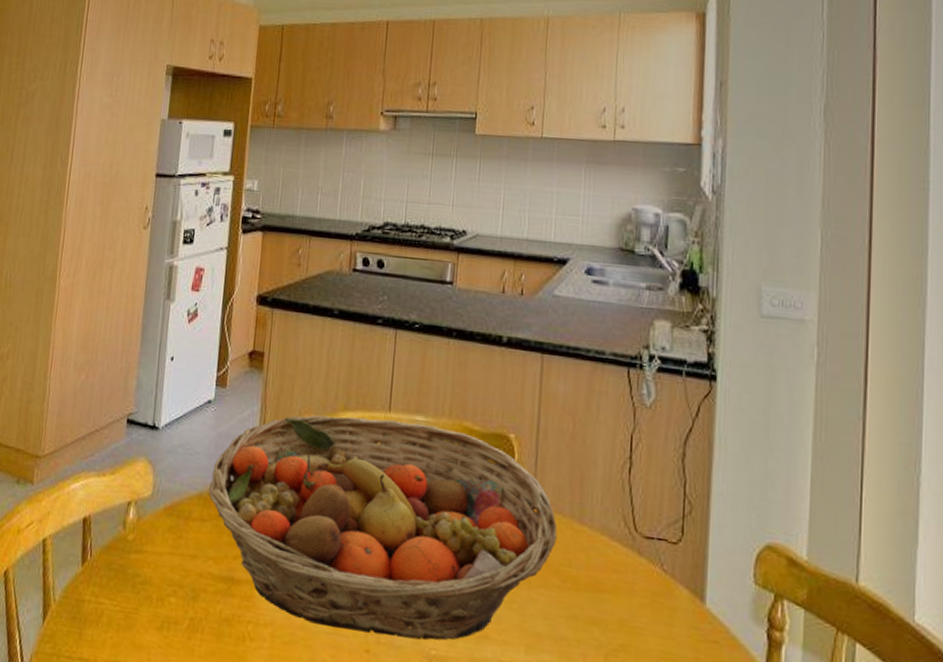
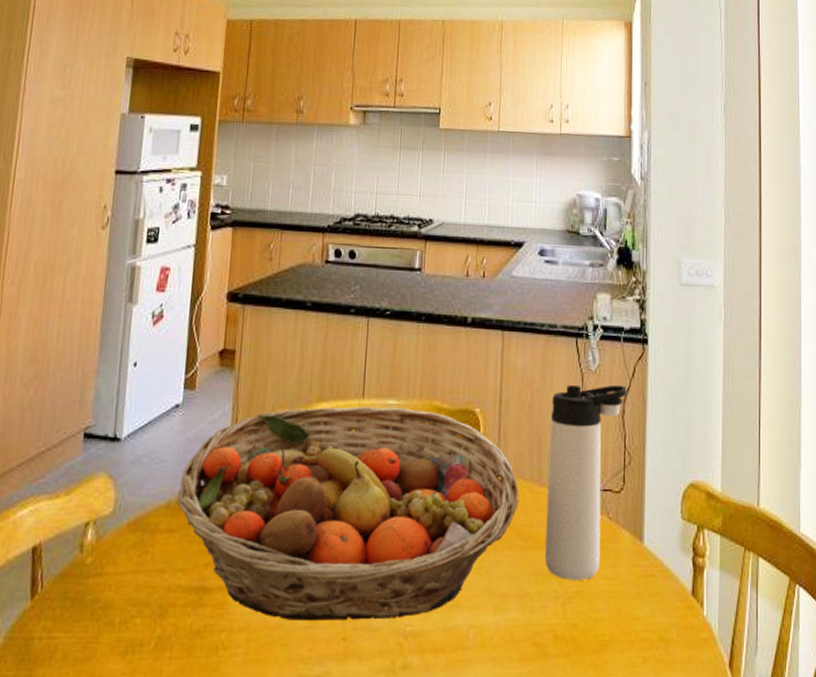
thermos bottle: none [585,418,689,635] -> present [544,384,627,580]

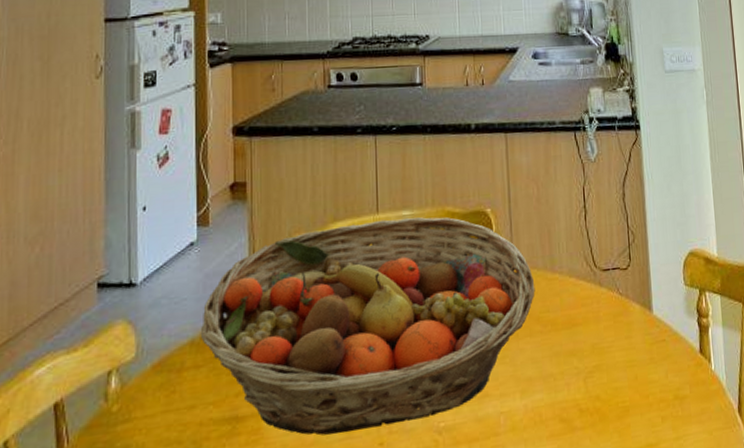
thermos bottle: present [544,384,627,580] -> none [557,170,625,357]

